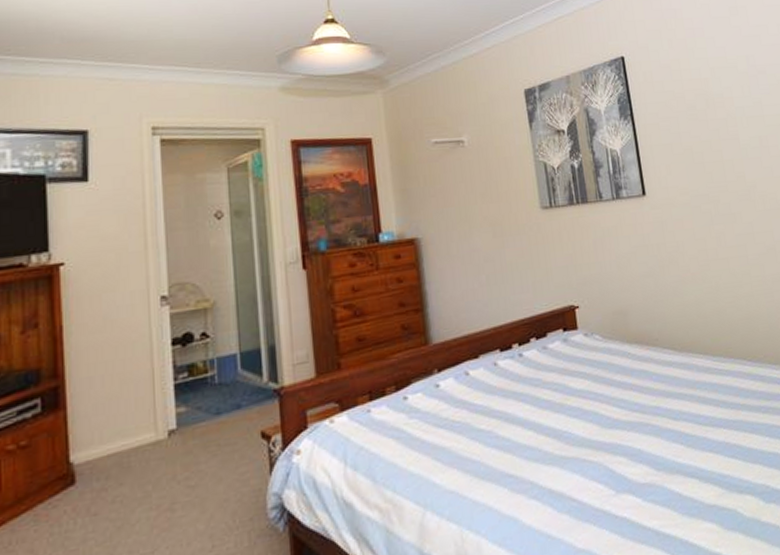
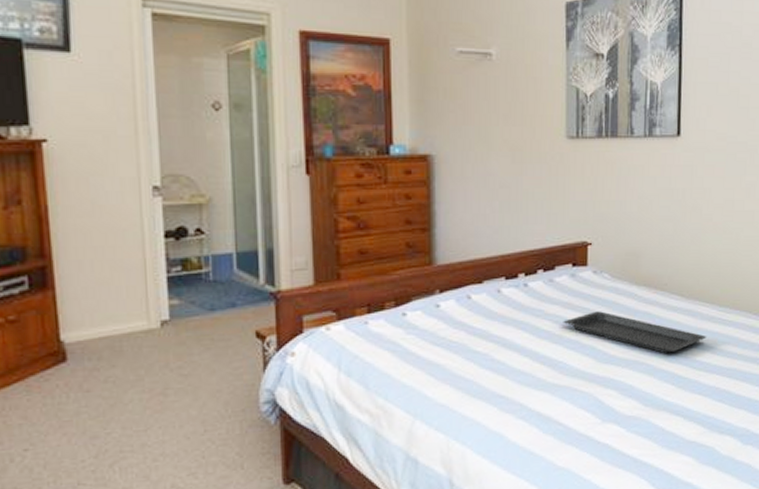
serving tray: none [562,374,706,412] -> present [563,311,706,354]

